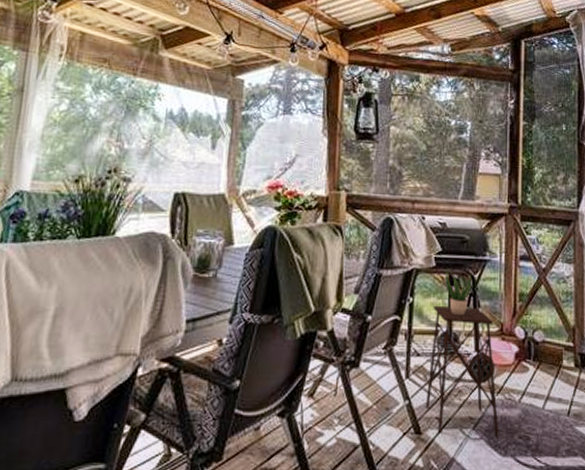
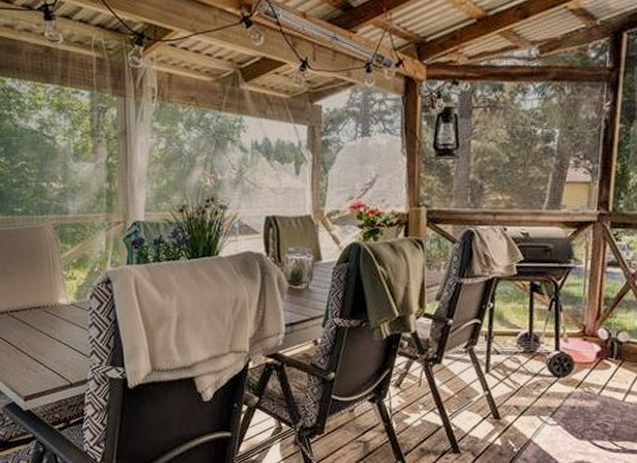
side table: present [425,305,499,438] -> none [504,309,577,425]
potted plant: present [445,270,472,316] -> none [526,277,555,319]

